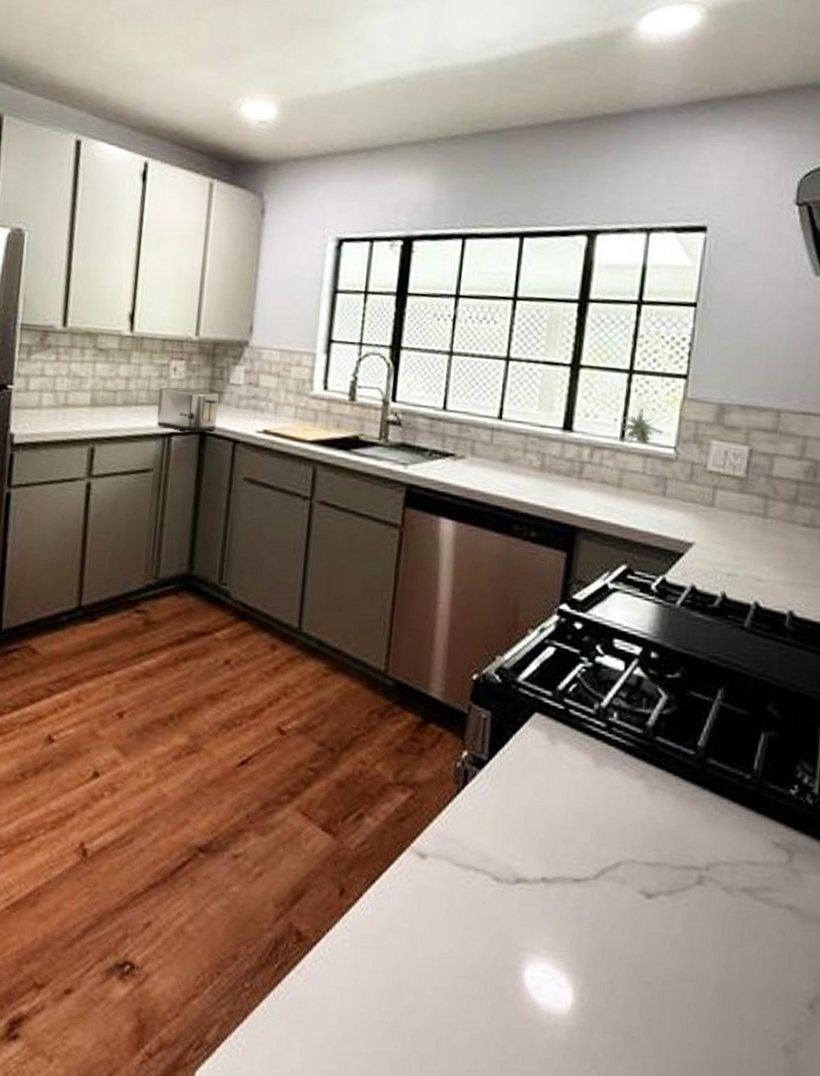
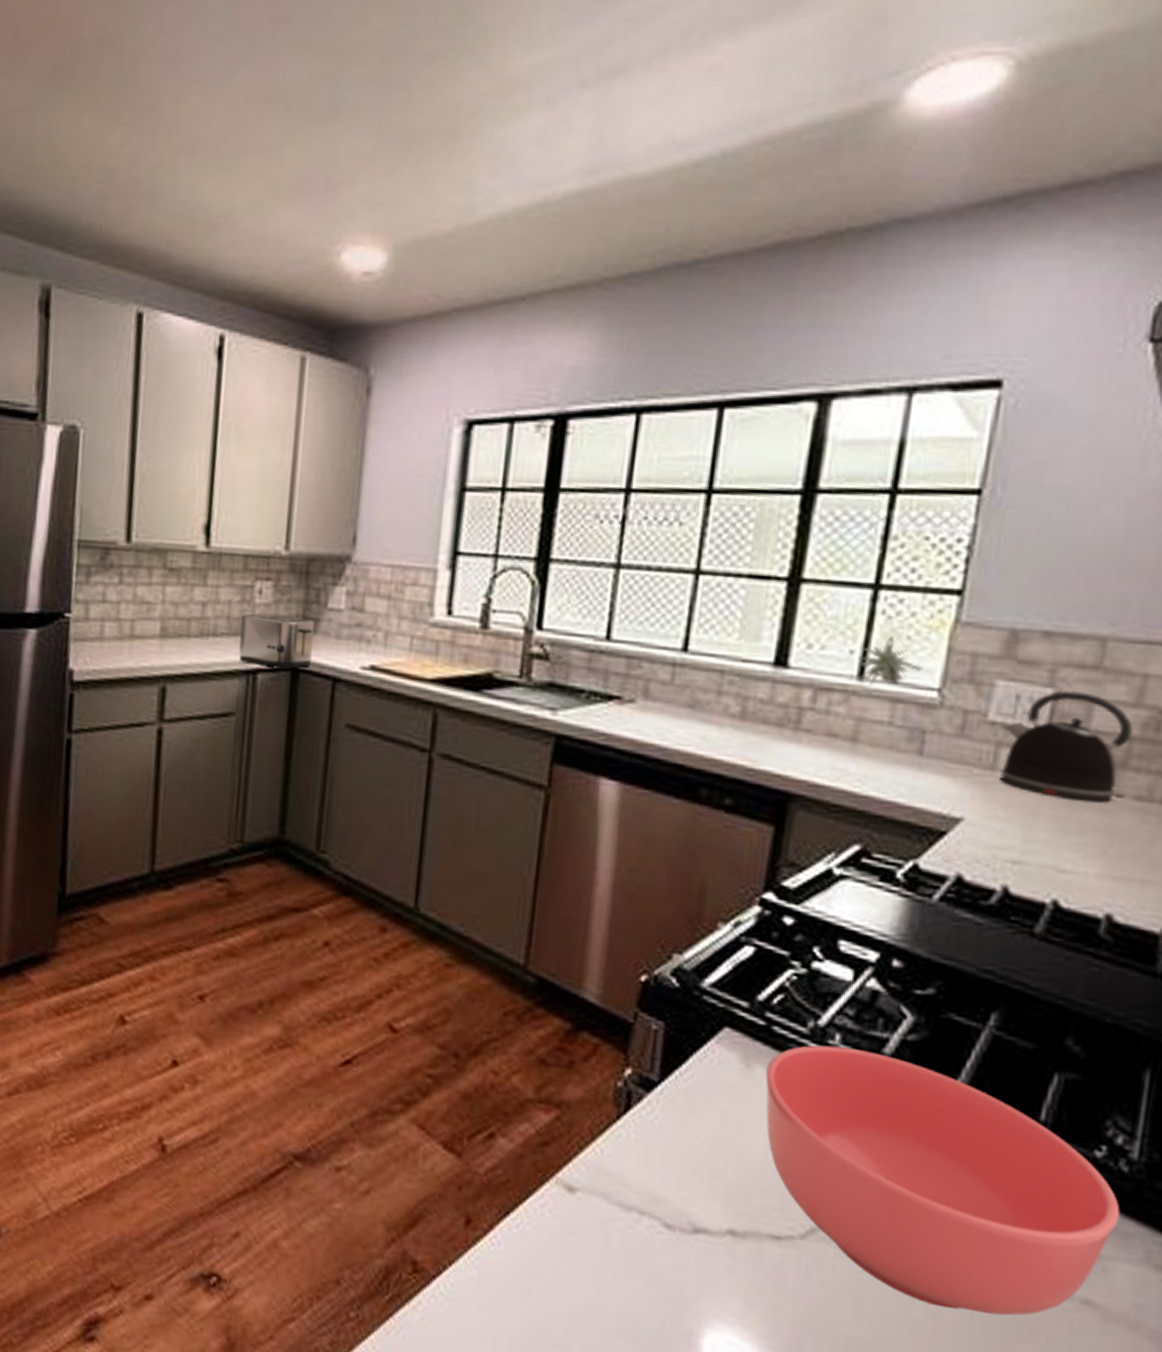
bowl: none [565,722,809,925] -> present [765,1045,1120,1316]
kettle: none [716,448,799,530] -> present [999,691,1133,804]

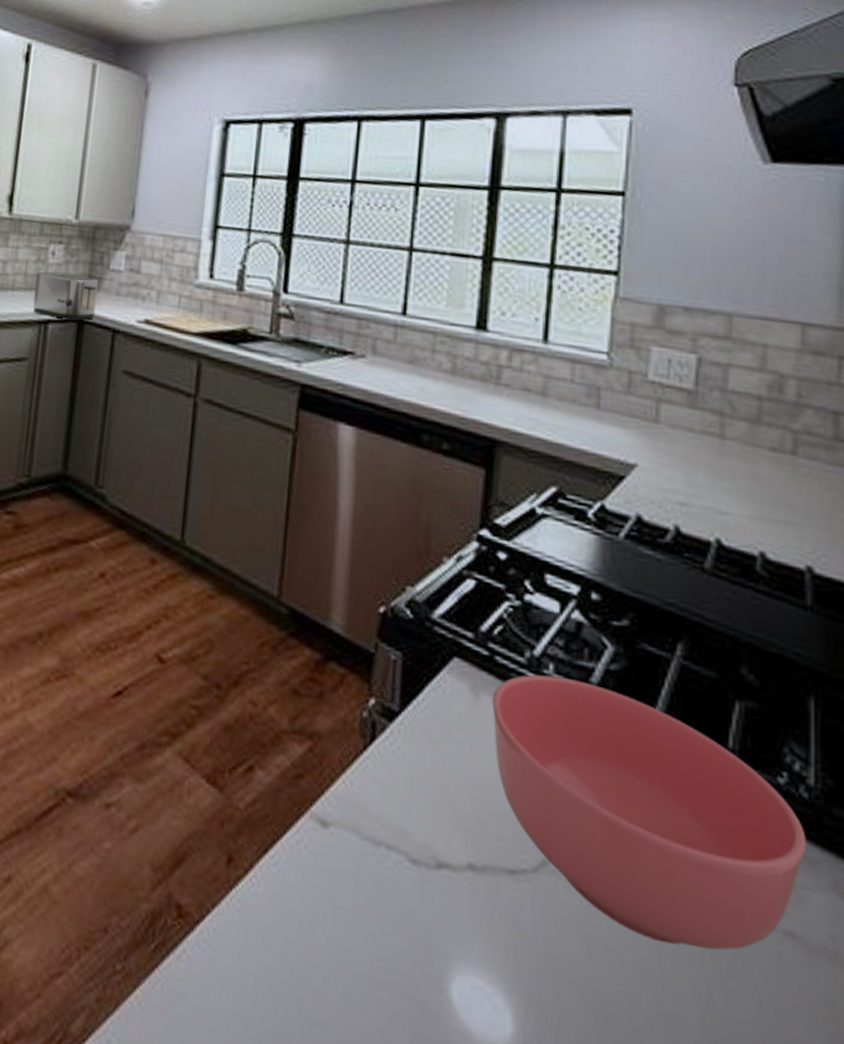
succulent plant: present [858,635,923,686] -> none [542,306,594,349]
kettle: present [999,691,1133,804] -> none [661,356,762,454]

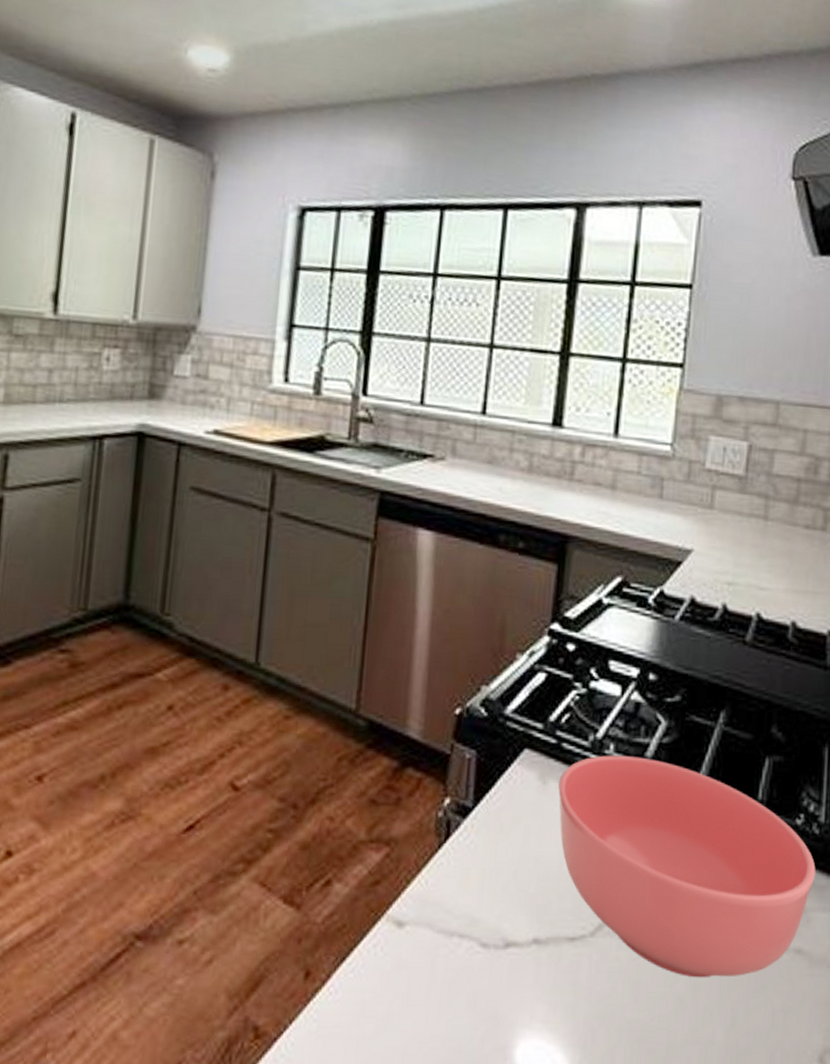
toaster: present [33,271,98,321] -> none [85,379,161,435]

